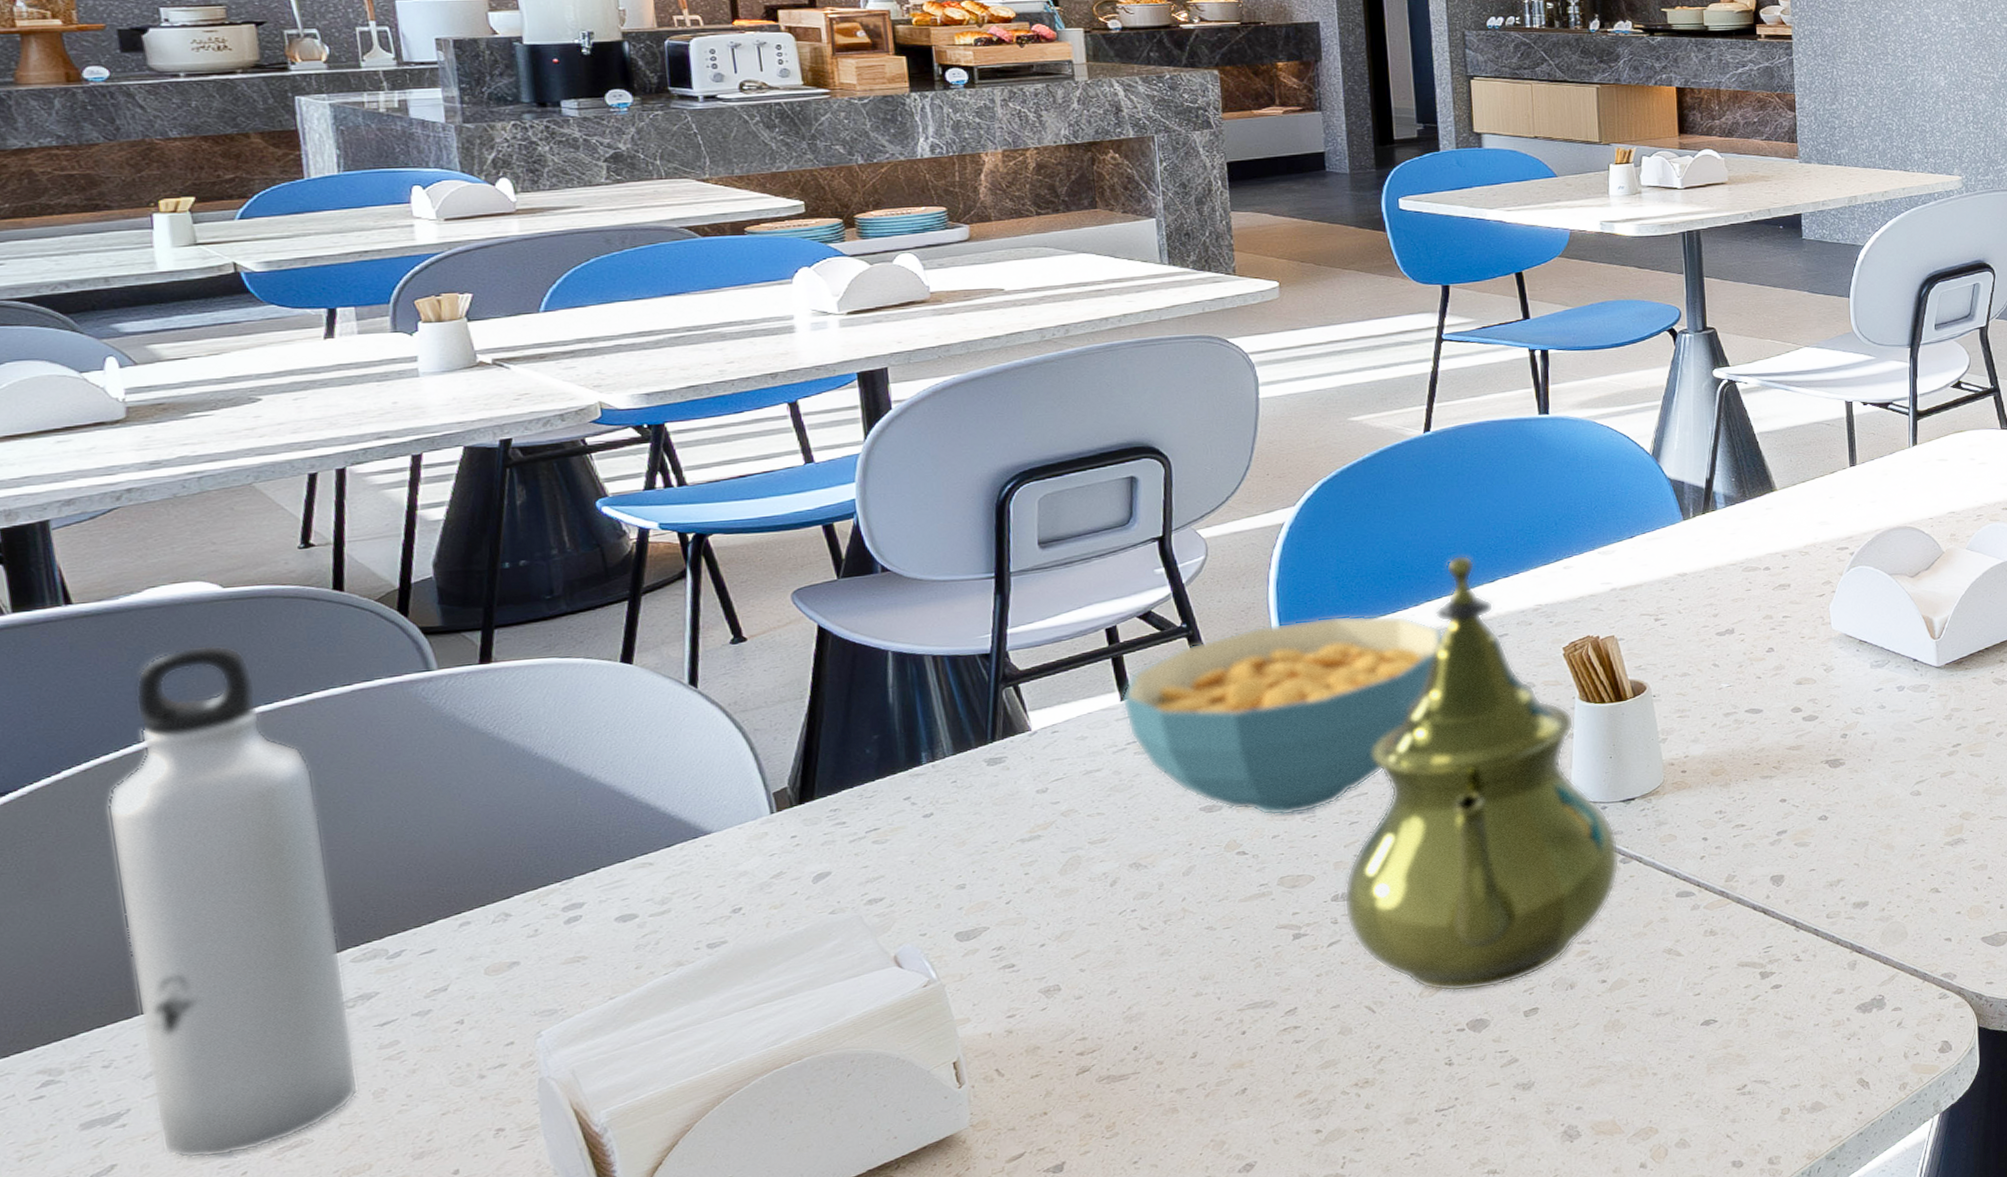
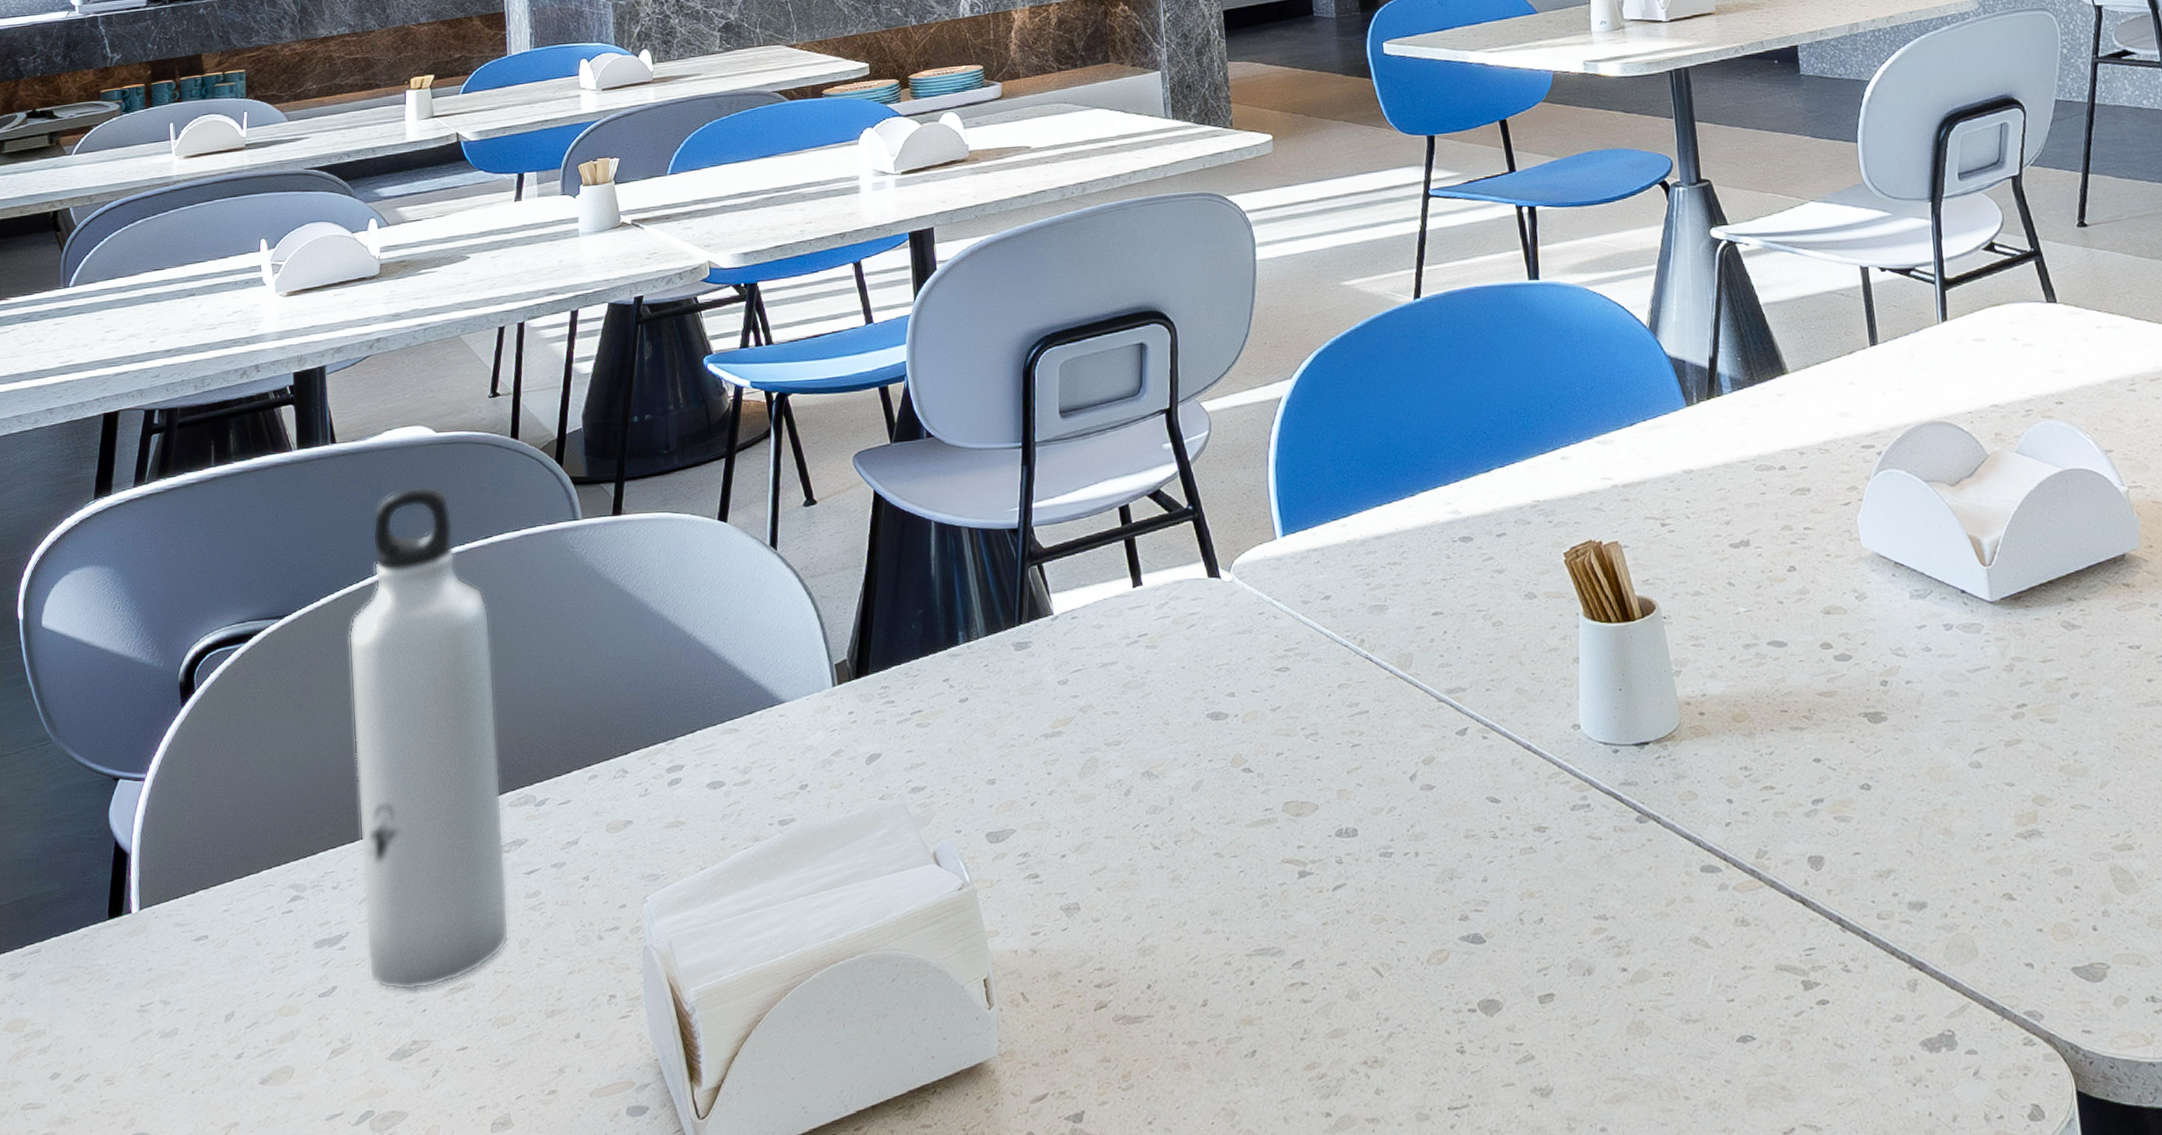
cereal bowl: present [1120,615,1443,816] -> none [1133,504,1440,731]
teapot: present [1343,555,1620,992] -> none [1347,439,1636,962]

